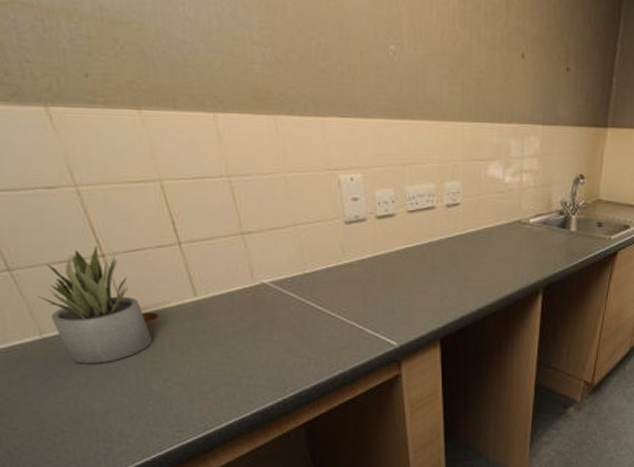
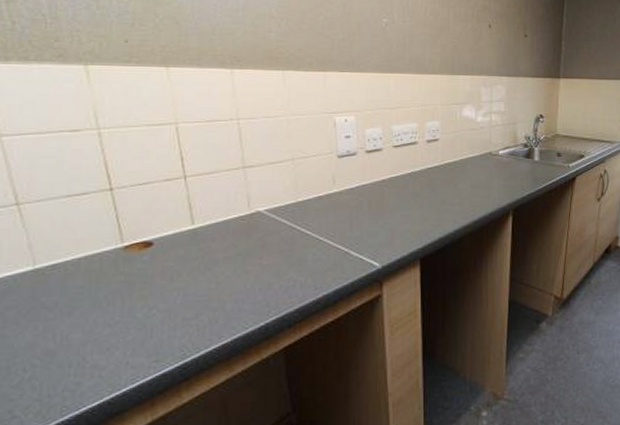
succulent plant: present [37,245,153,364] -> none [40,180,145,294]

